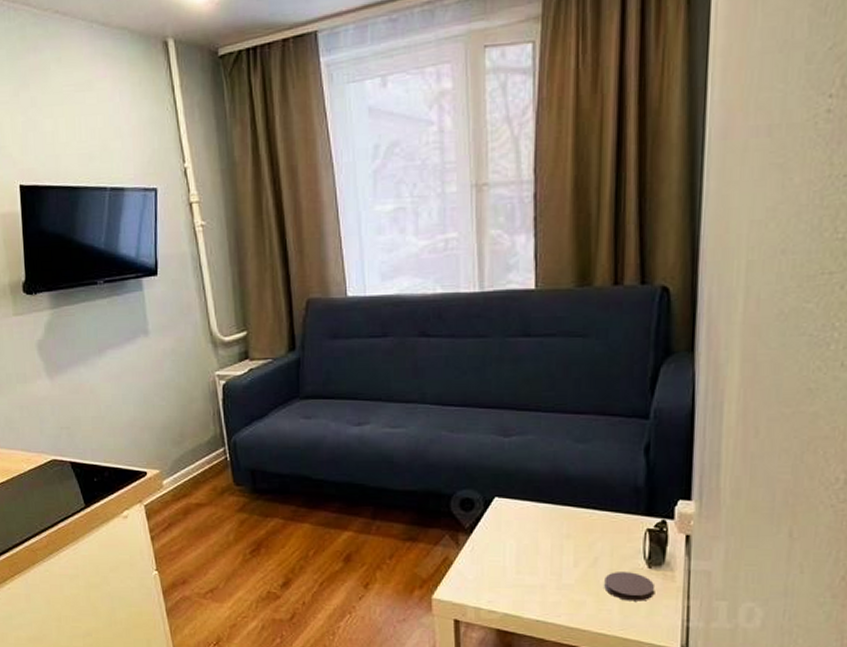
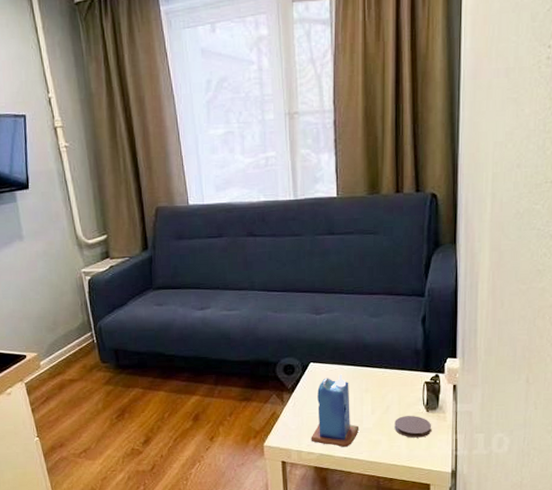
candle: none [493,513,557,608] -> present [311,374,360,448]

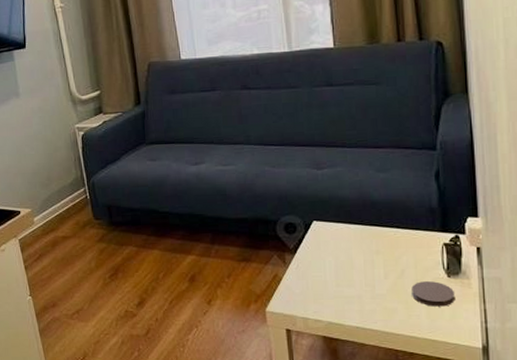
candle: present [311,374,360,448] -> none [317,234,372,316]

